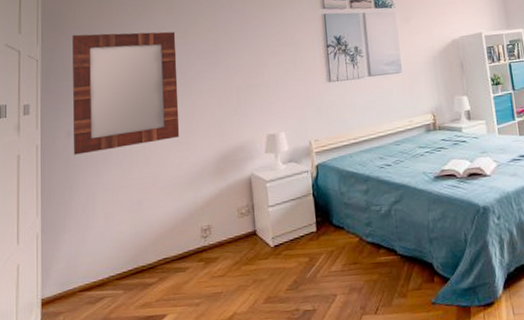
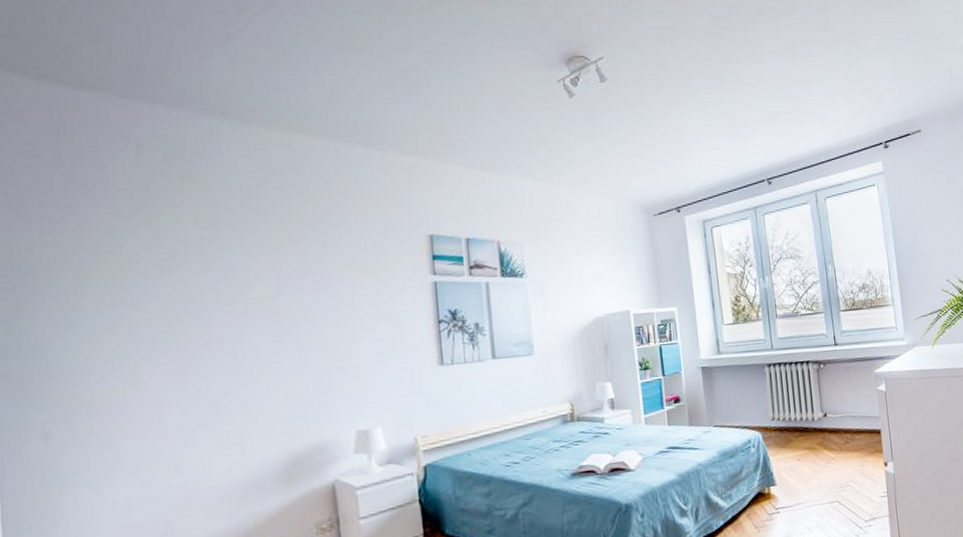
home mirror: present [72,31,180,155] -> none [45,296,229,465]

